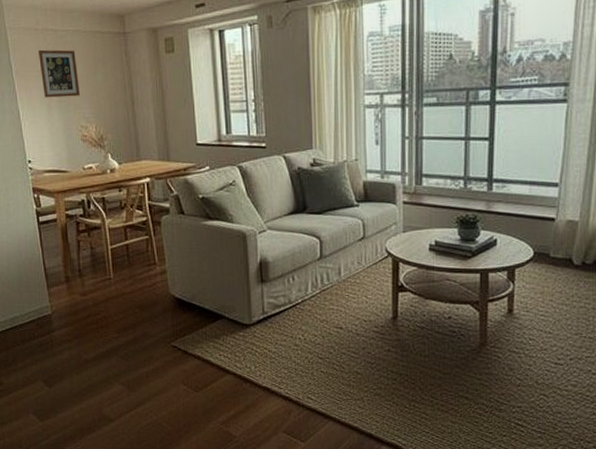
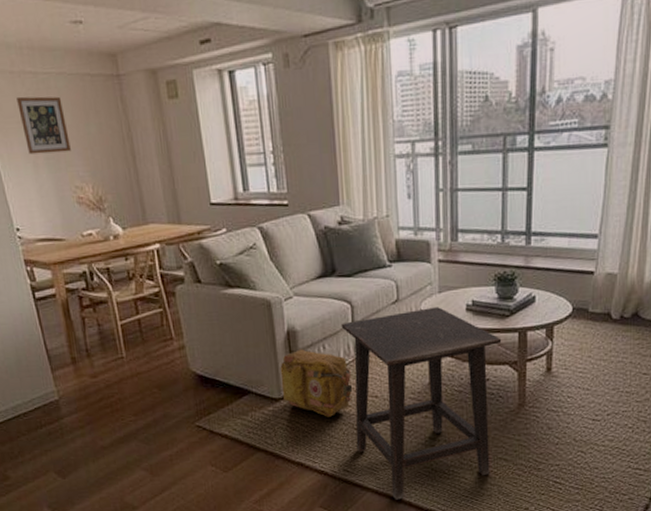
backpack: none [252,279,319,345] -> present [280,349,353,417]
side table: none [310,246,464,431] -> present [341,307,502,500]

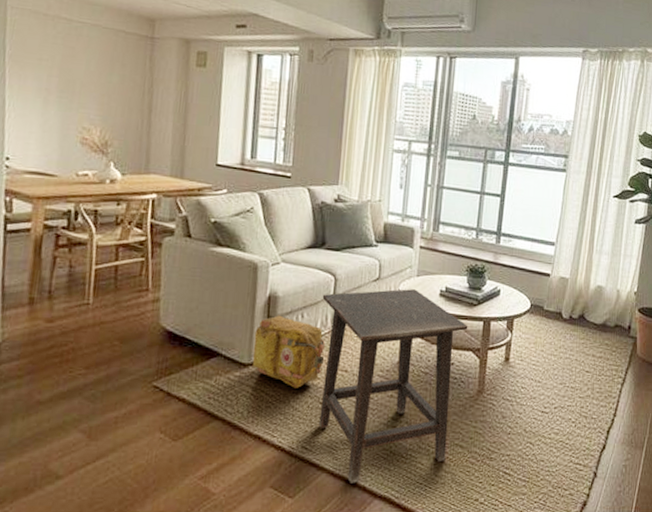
wall art: present [16,96,71,155] -> none [41,36,90,95]

